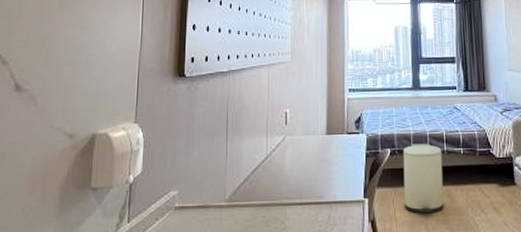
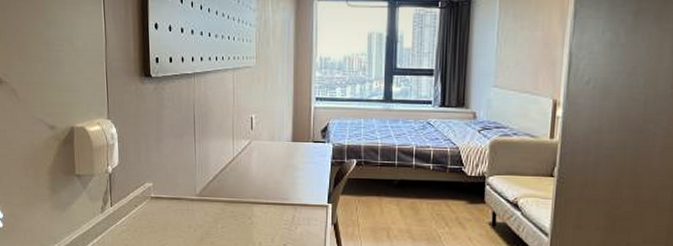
pedal bin: present [402,143,444,214] -> none [368,156,410,223]

